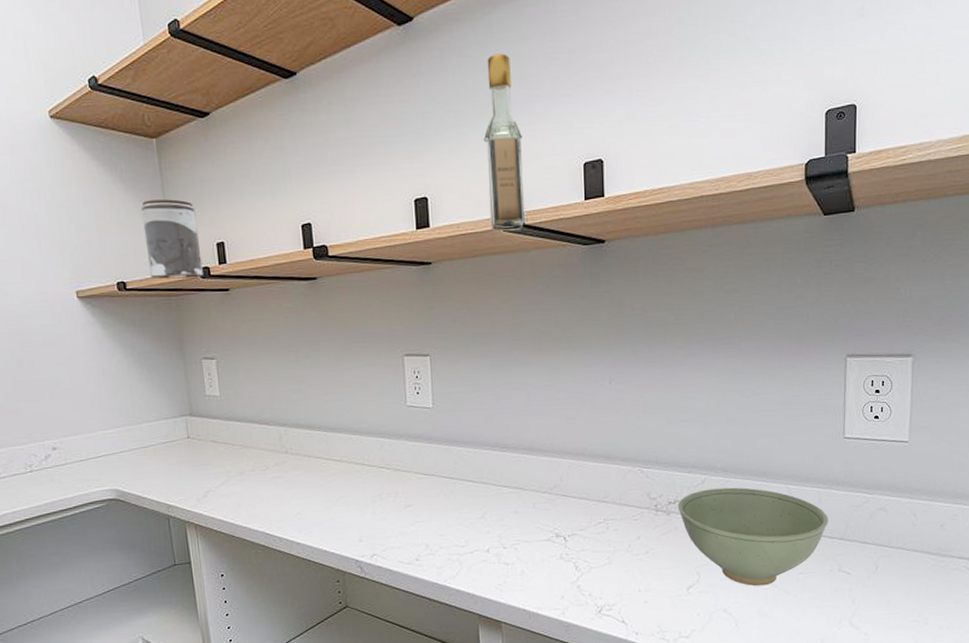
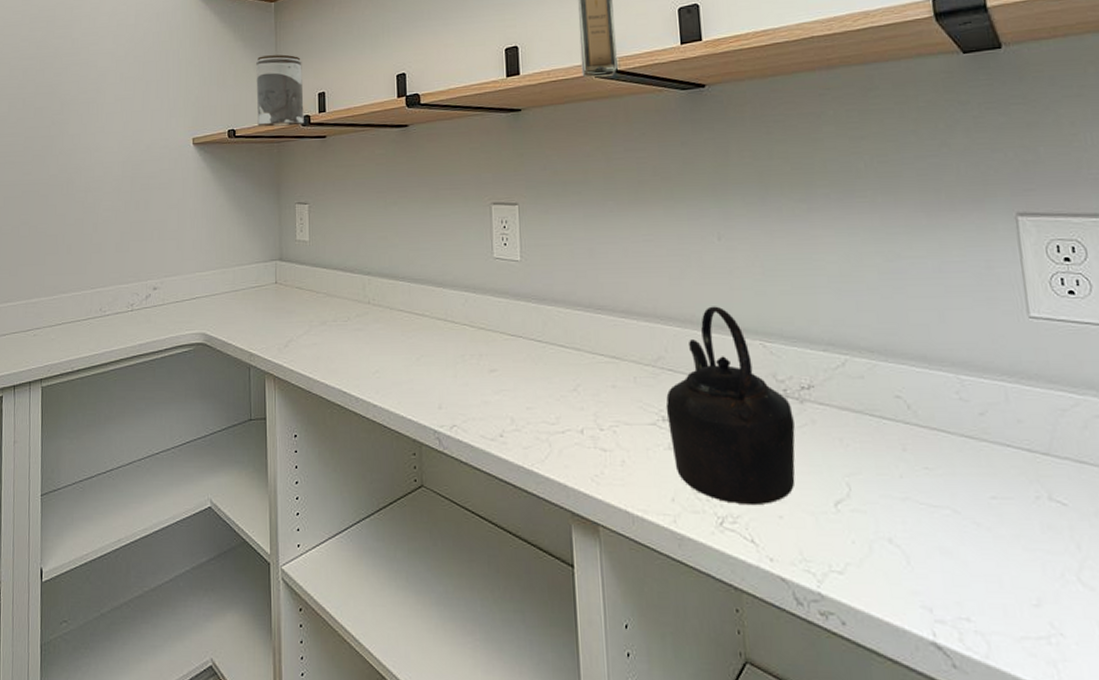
kettle: none [559,440,661,596] -> present [665,306,795,506]
bowl: present [678,487,828,586] -> none [813,373,1024,511]

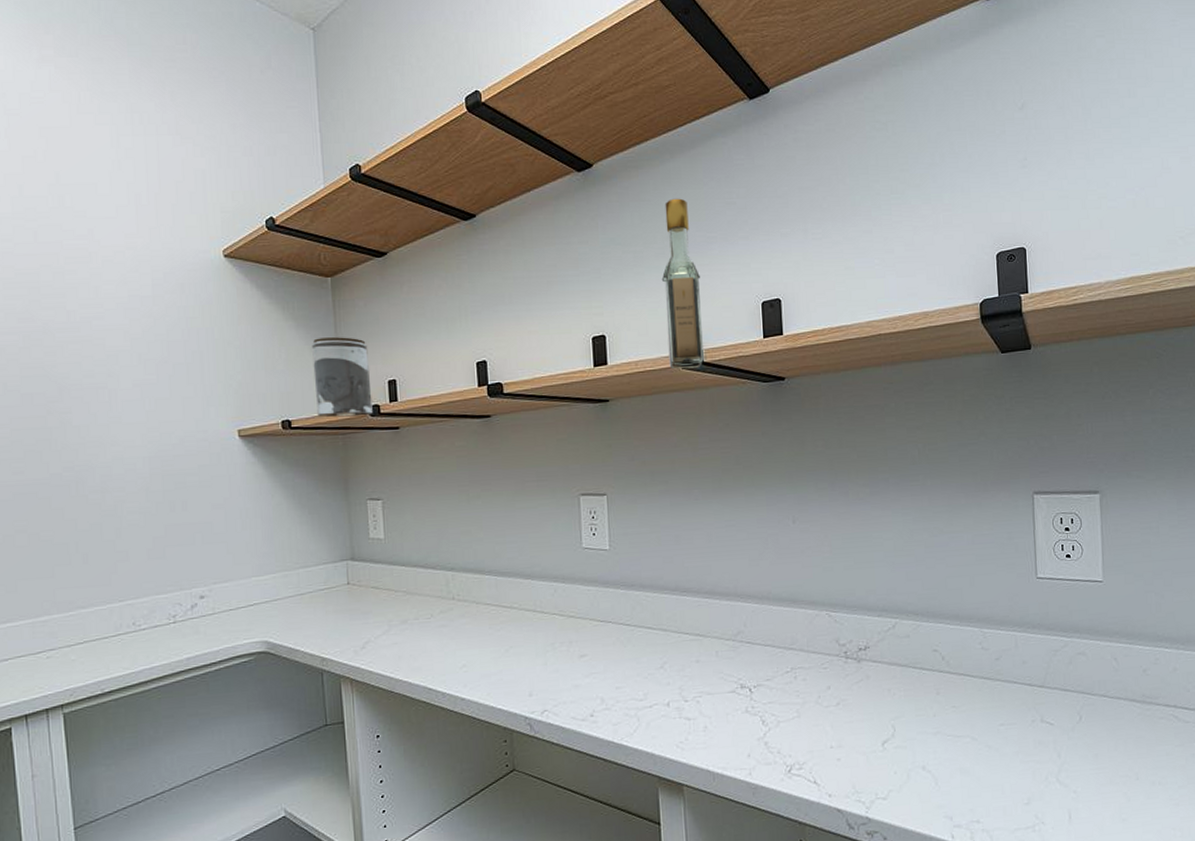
kettle: present [665,306,795,506] -> none [744,583,853,753]

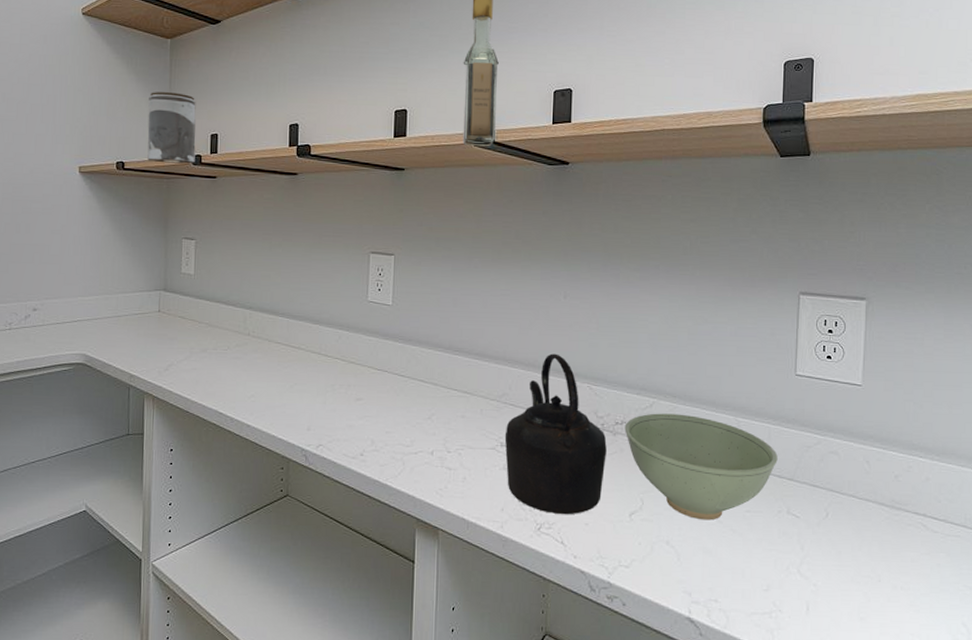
kettle: none [744,583,853,753] -> present [504,353,607,515]
bowl: none [868,631,1027,740] -> present [624,413,778,520]

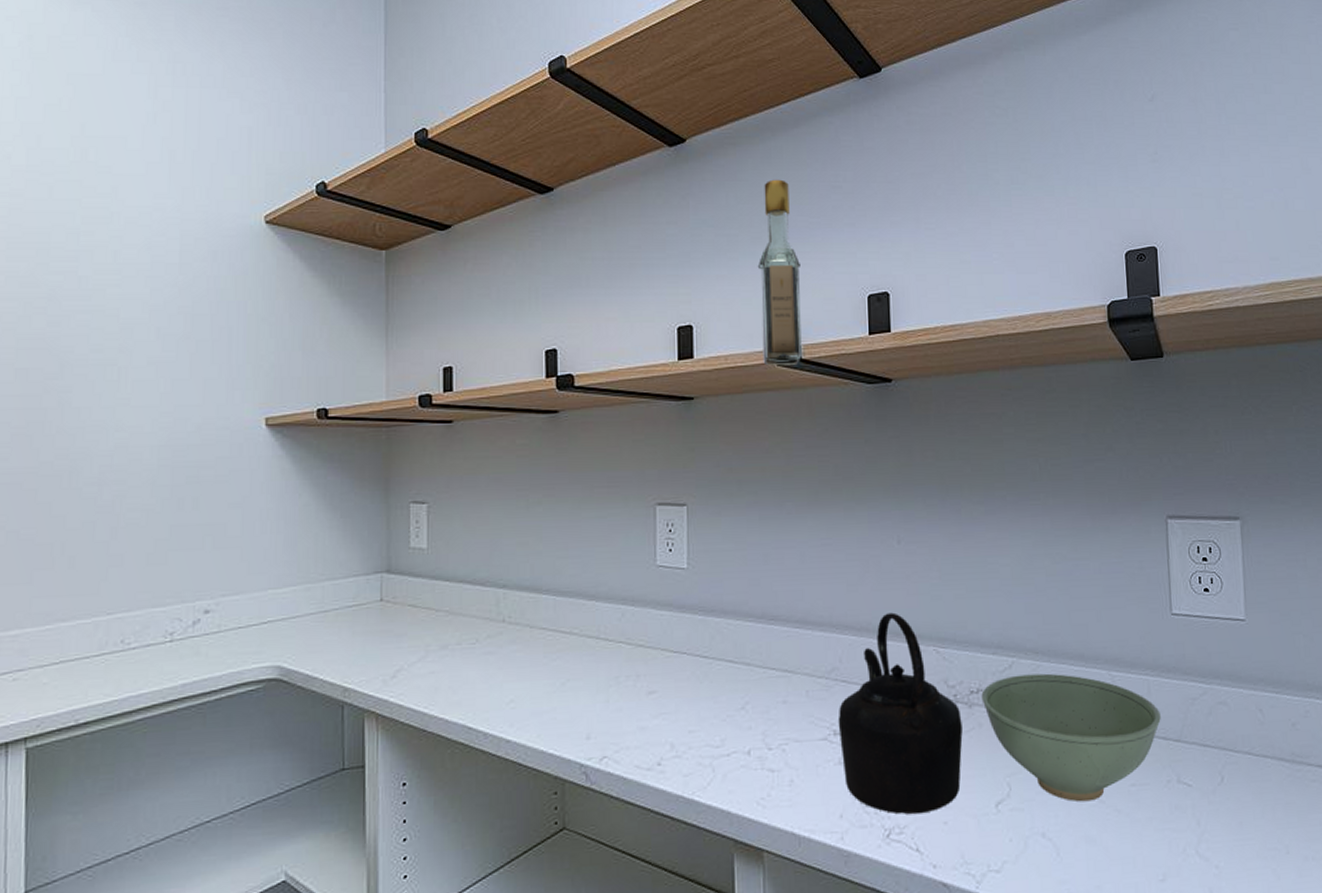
jar: present [147,92,196,164] -> none [358,317,424,407]

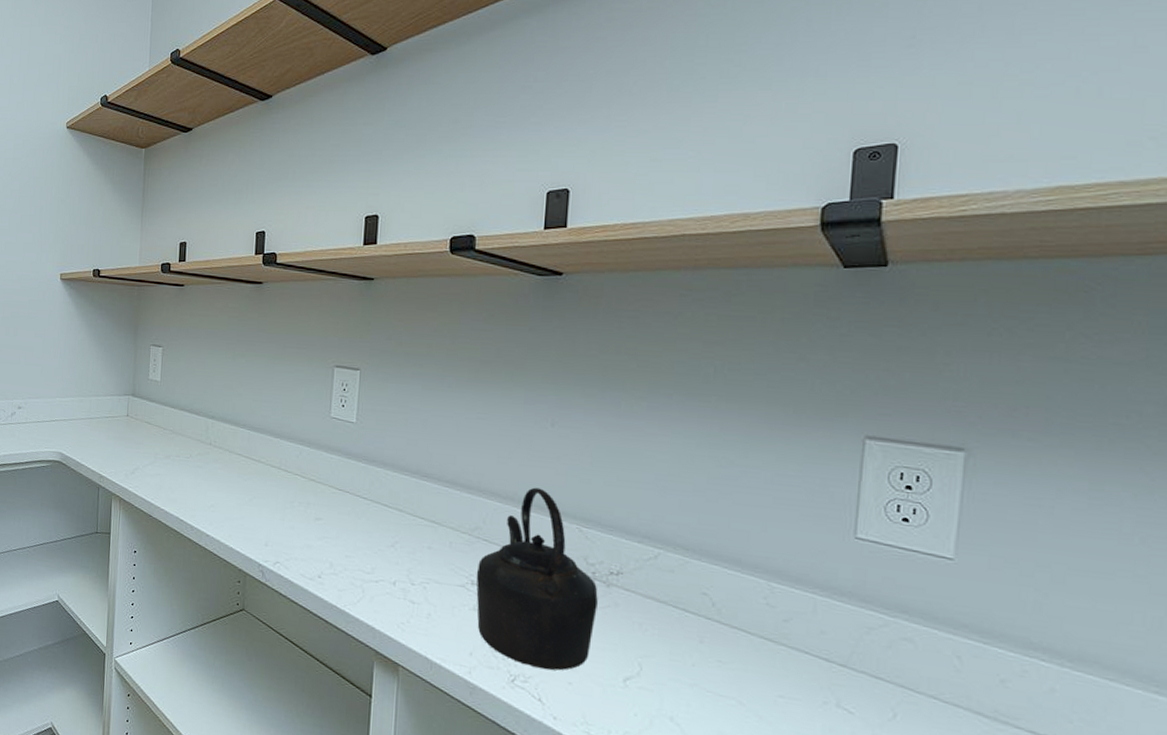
bottle: present [757,179,802,365] -> none [439,81,483,254]
bowl: present [981,673,1161,802] -> none [621,566,826,701]

